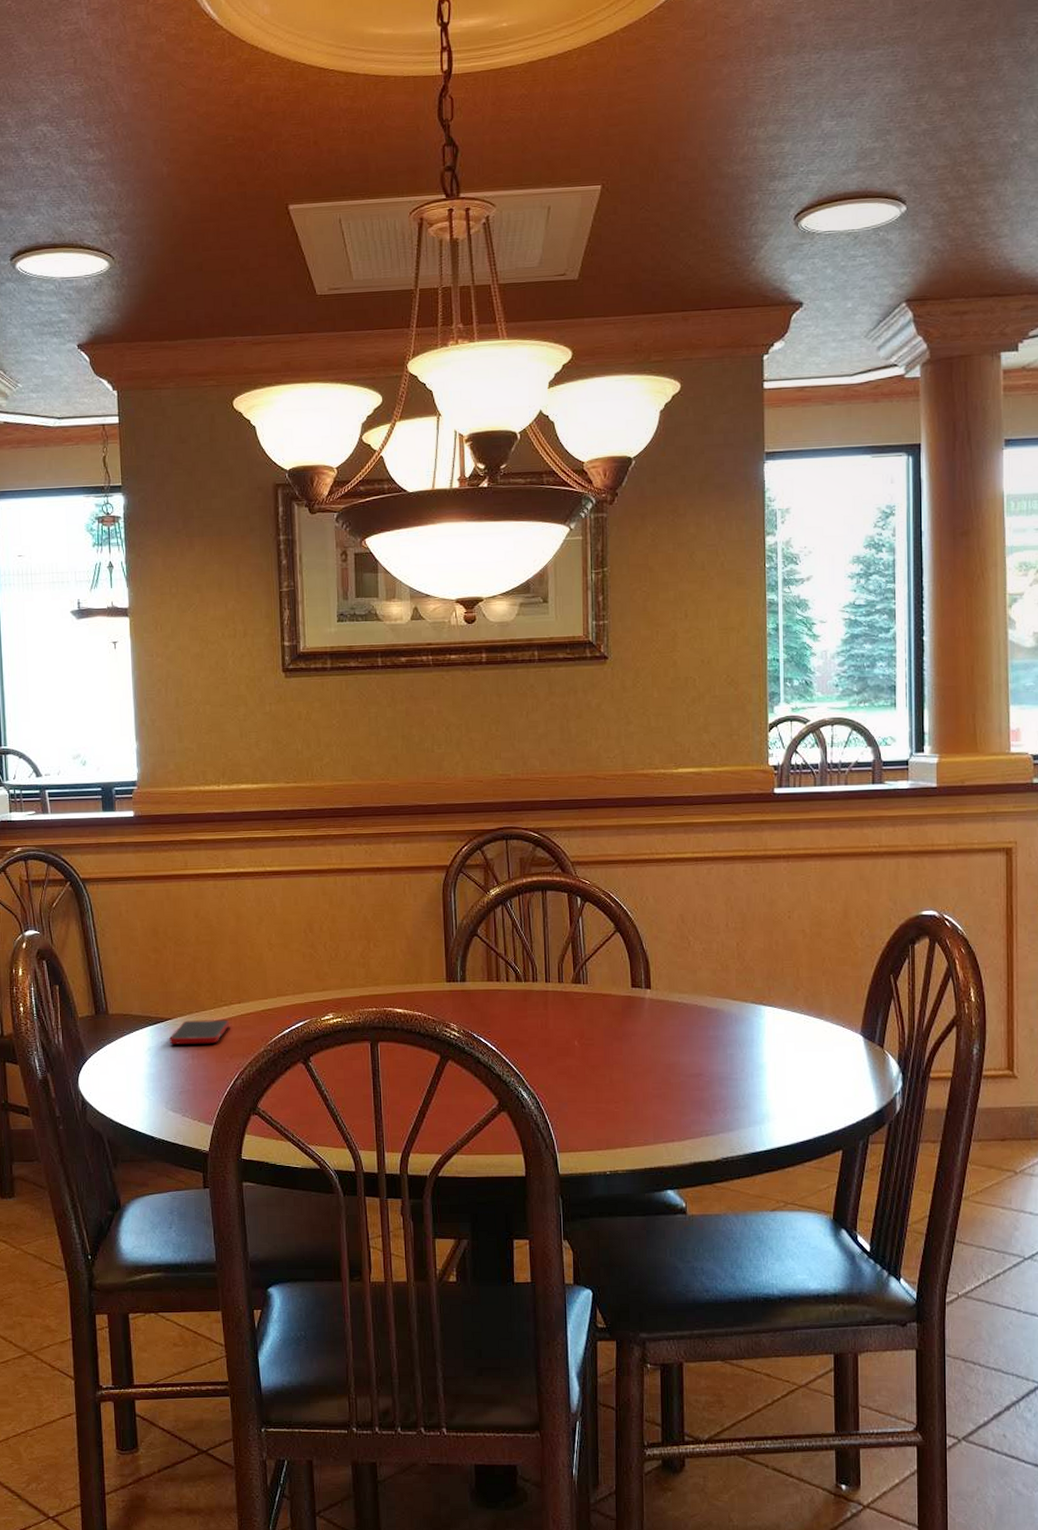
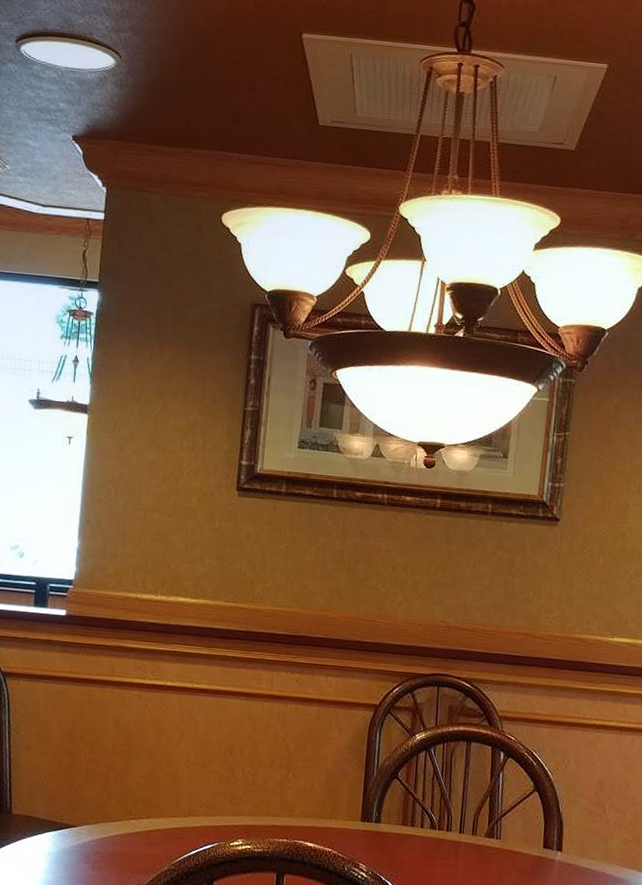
cell phone: present [169,1020,230,1045] -> none [71,830,136,857]

